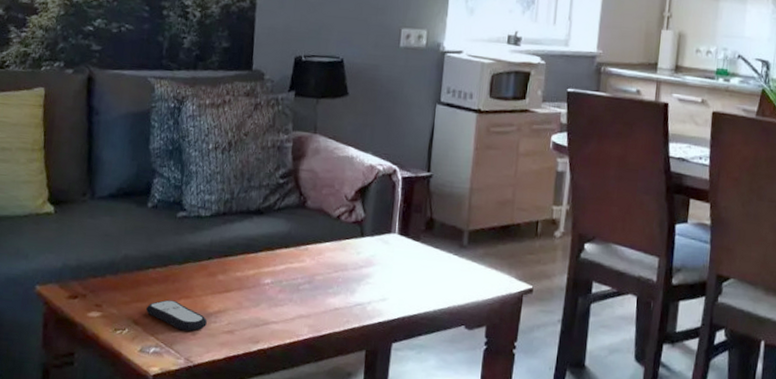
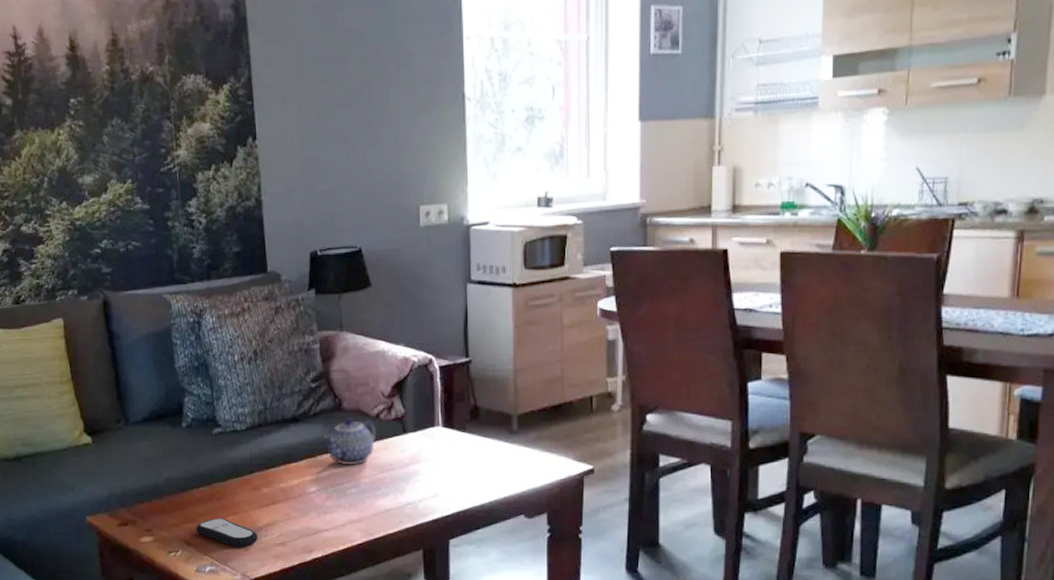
teapot: none [284,216,336,263] -> present [323,418,377,466]

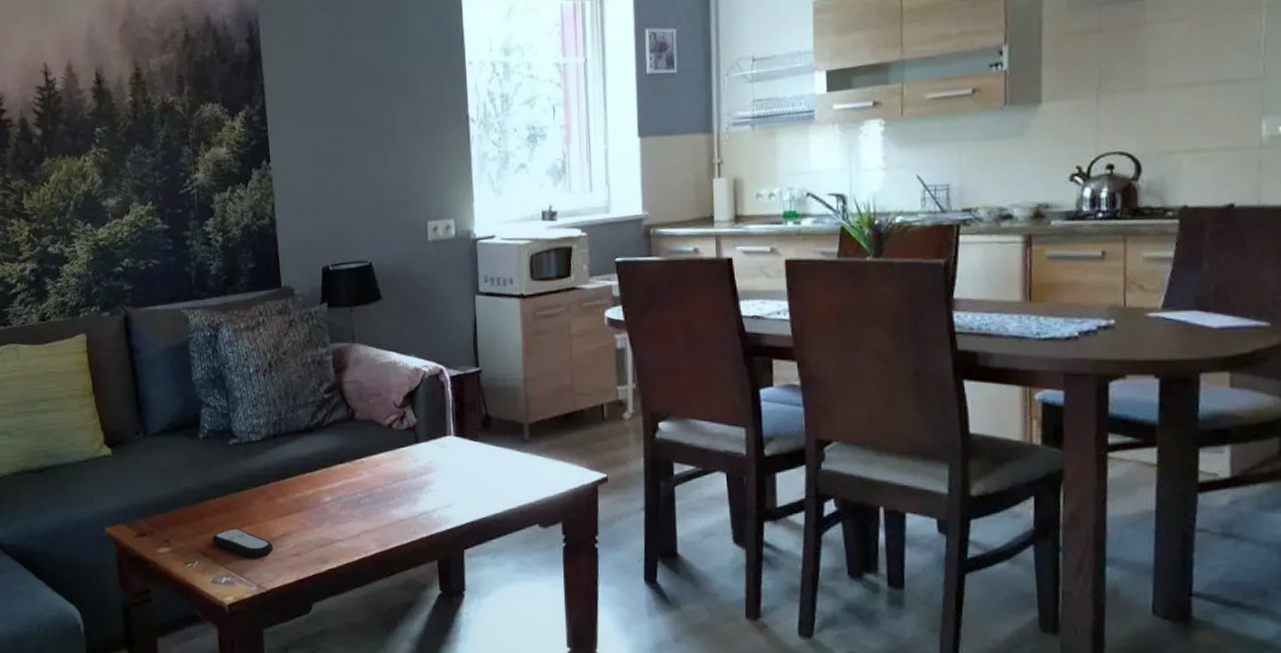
teapot: present [323,418,377,466] -> none [336,428,390,476]

